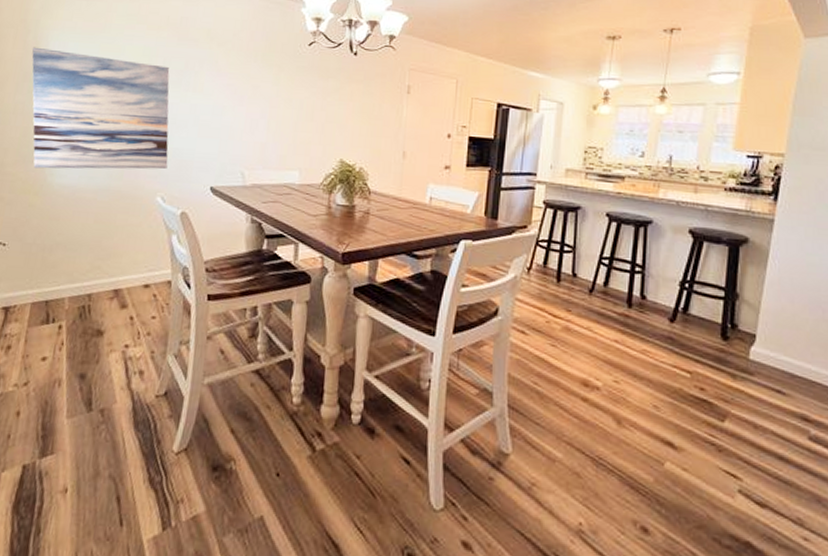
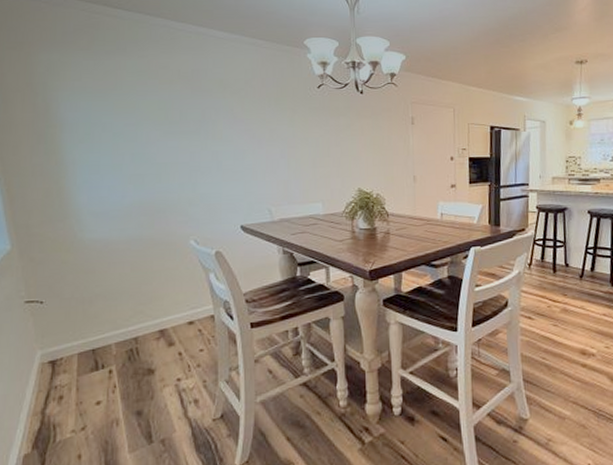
wall art: present [31,47,170,170] -> none [42,109,197,226]

